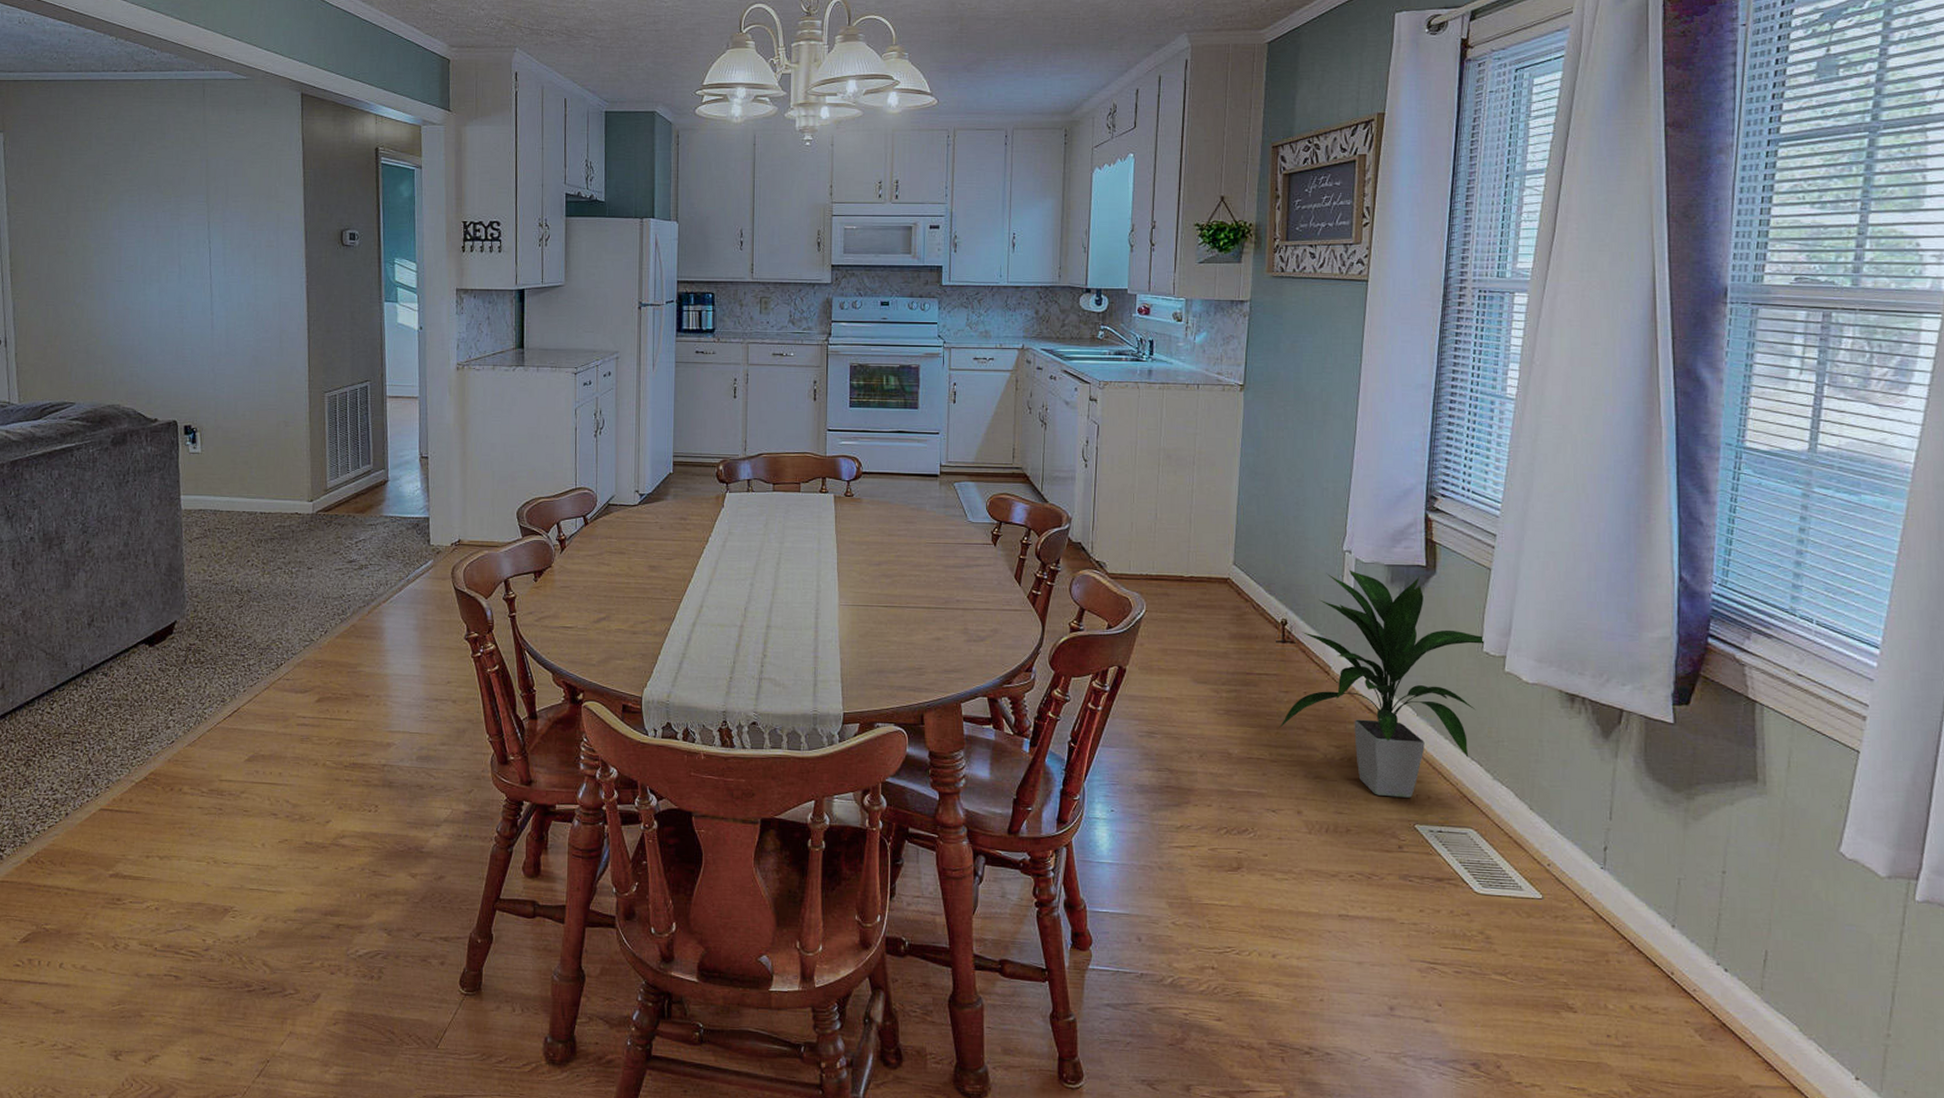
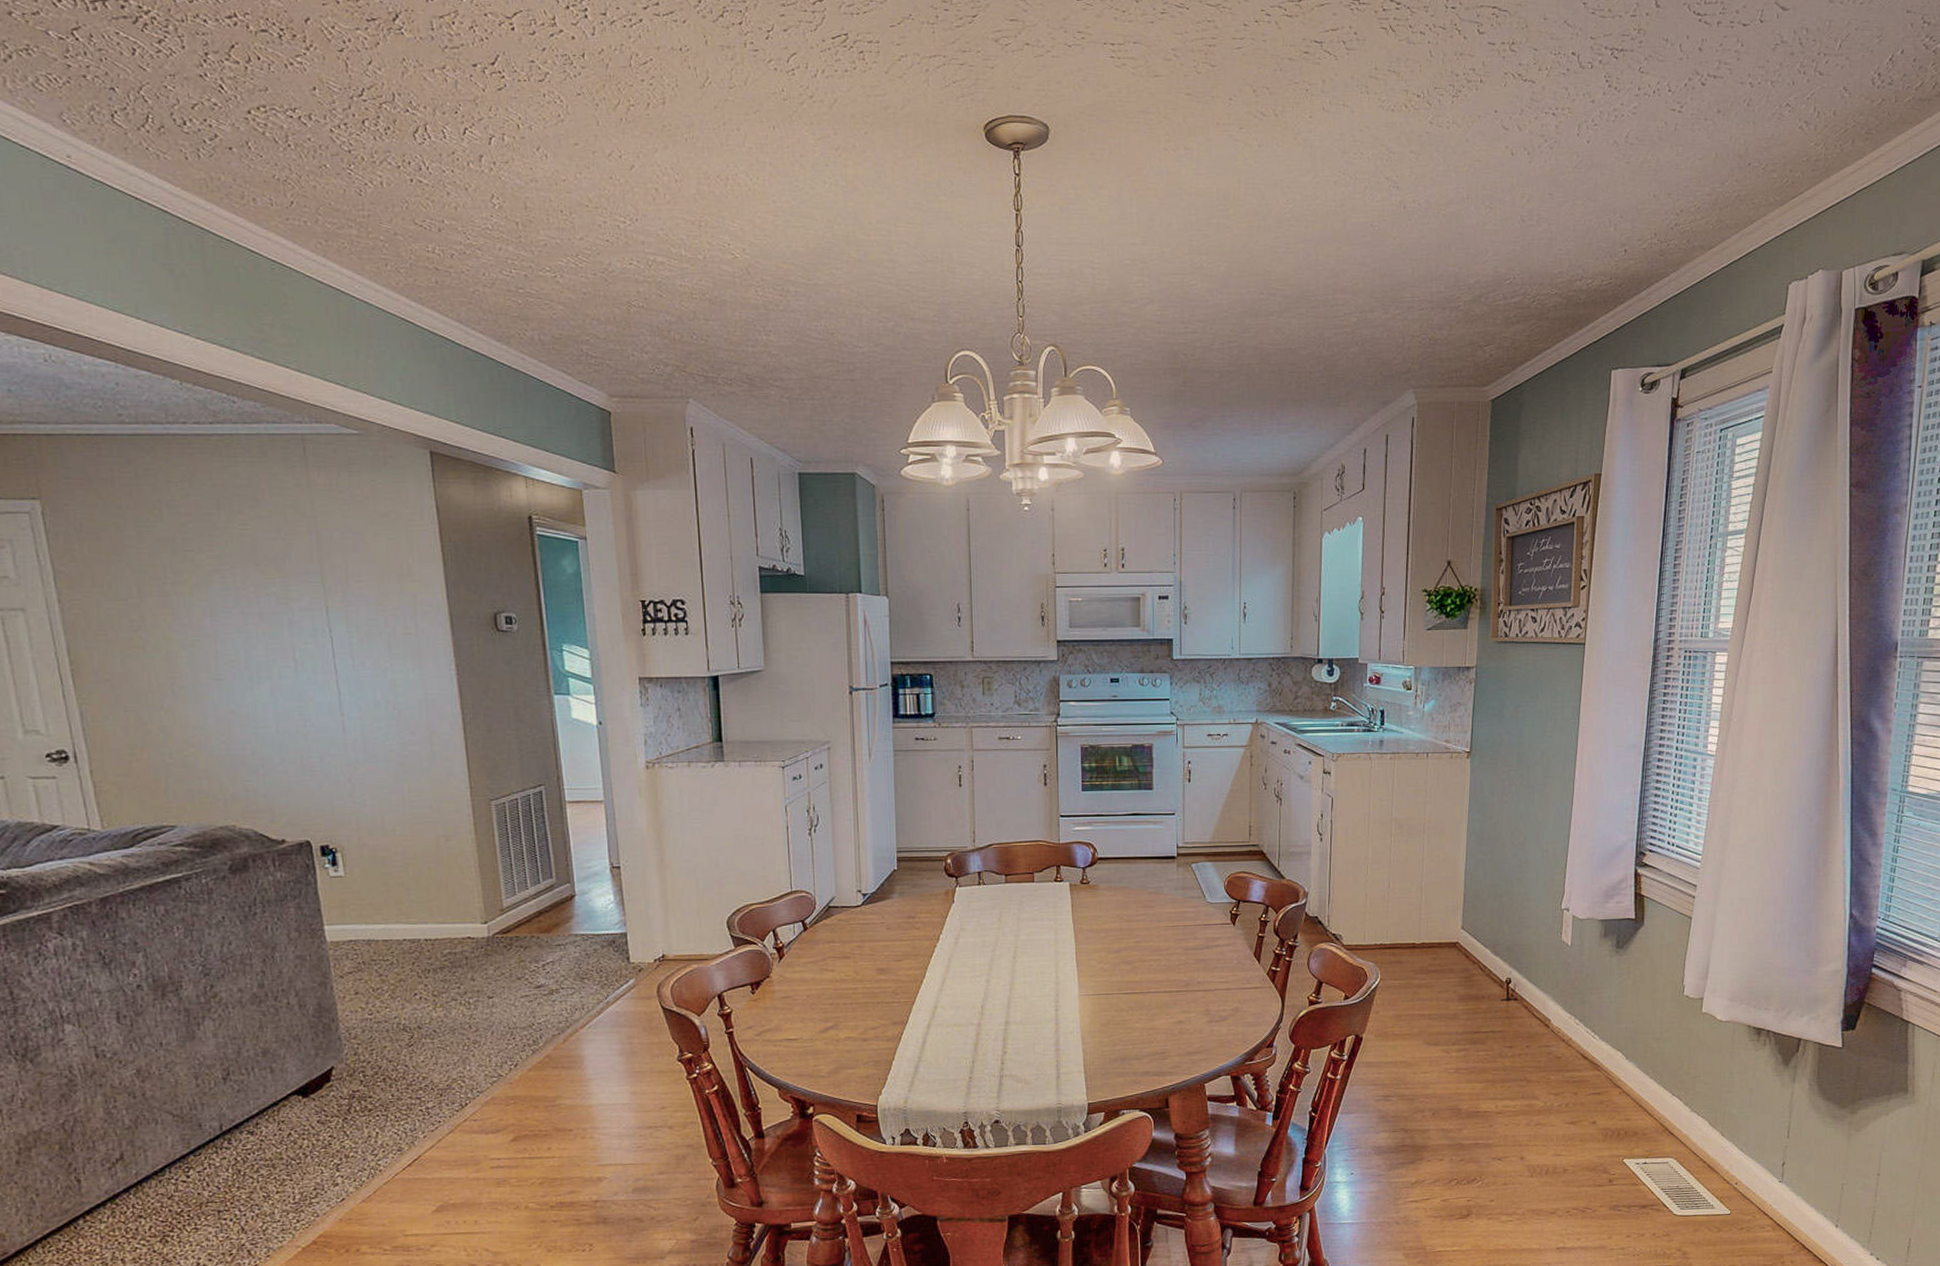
indoor plant: present [1279,569,1483,798] -> none [1504,926,1684,1136]

